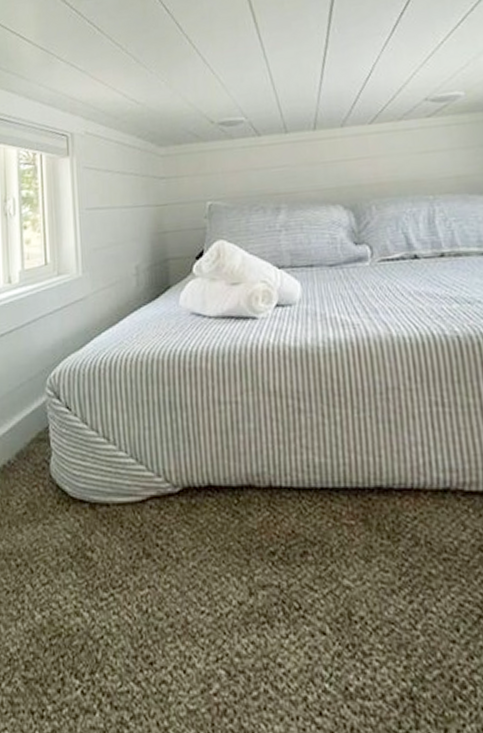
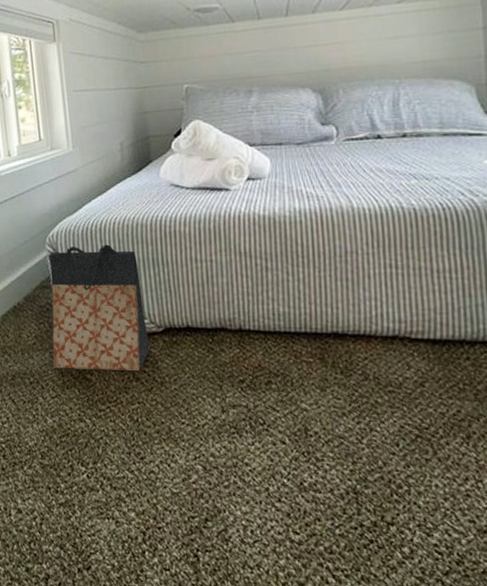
bag: none [46,385,164,545] -> present [49,244,150,371]

